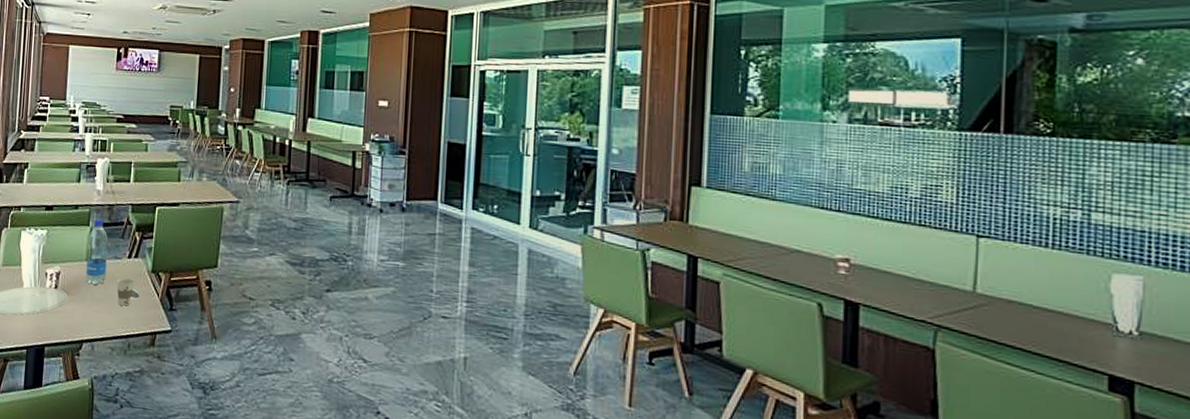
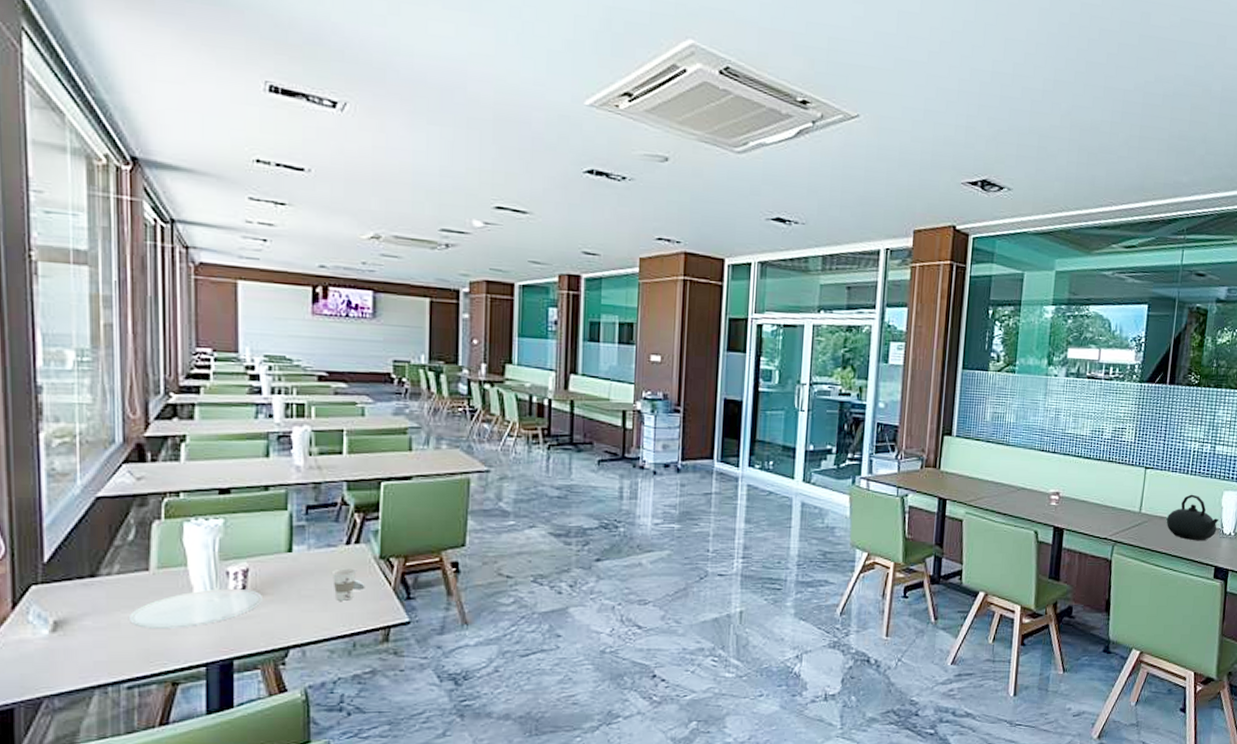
bottle: present [86,219,108,286] -> none [286,501,316,581]
teapot: none [1018,274,1108,338] -> present [1166,494,1219,541]

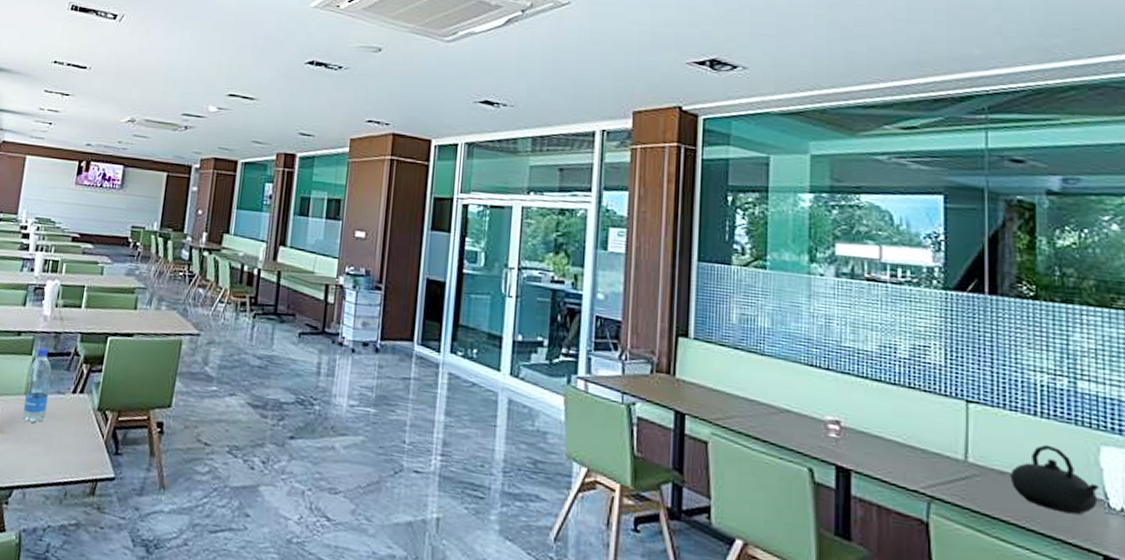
bottle: none [286,501,316,581] -> present [23,348,52,424]
cup: present [331,567,365,601] -> none [57,415,83,449]

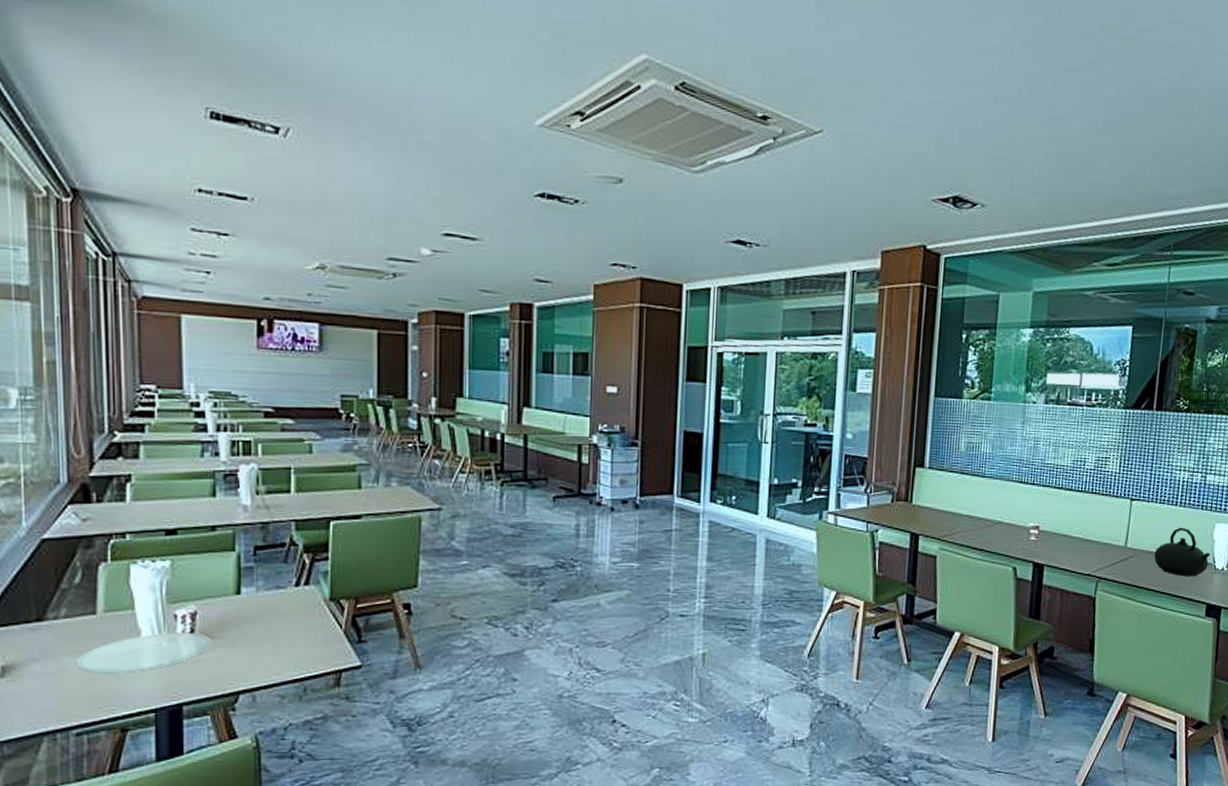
bottle: present [23,348,52,424] -> none [234,542,265,624]

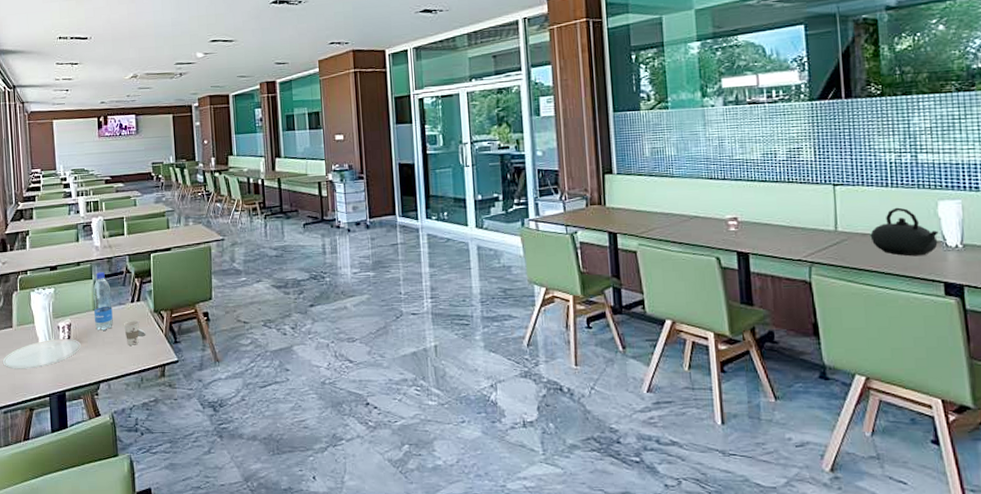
bottle: none [234,542,265,624] -> present [92,272,113,331]
cup: none [280,609,316,644] -> present [123,319,146,345]

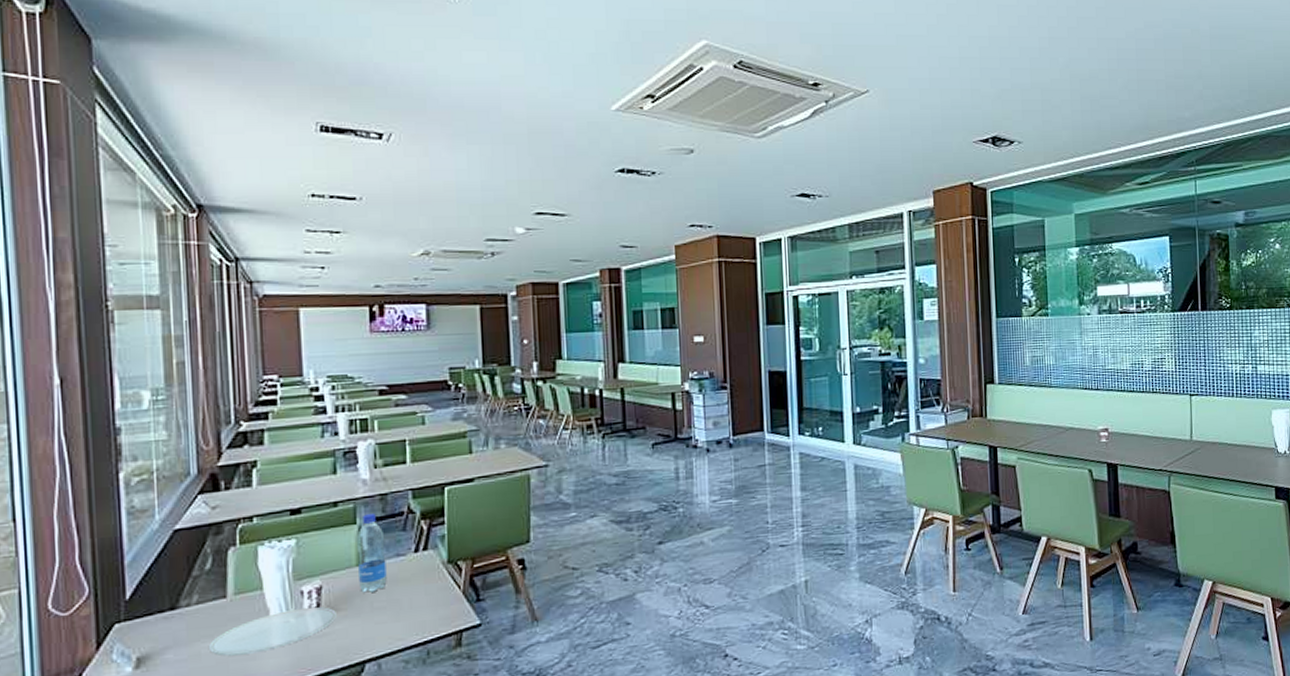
cup: present [123,319,146,345] -> none [401,574,436,610]
teapot: present [870,207,939,257] -> none [1219,416,1272,463]

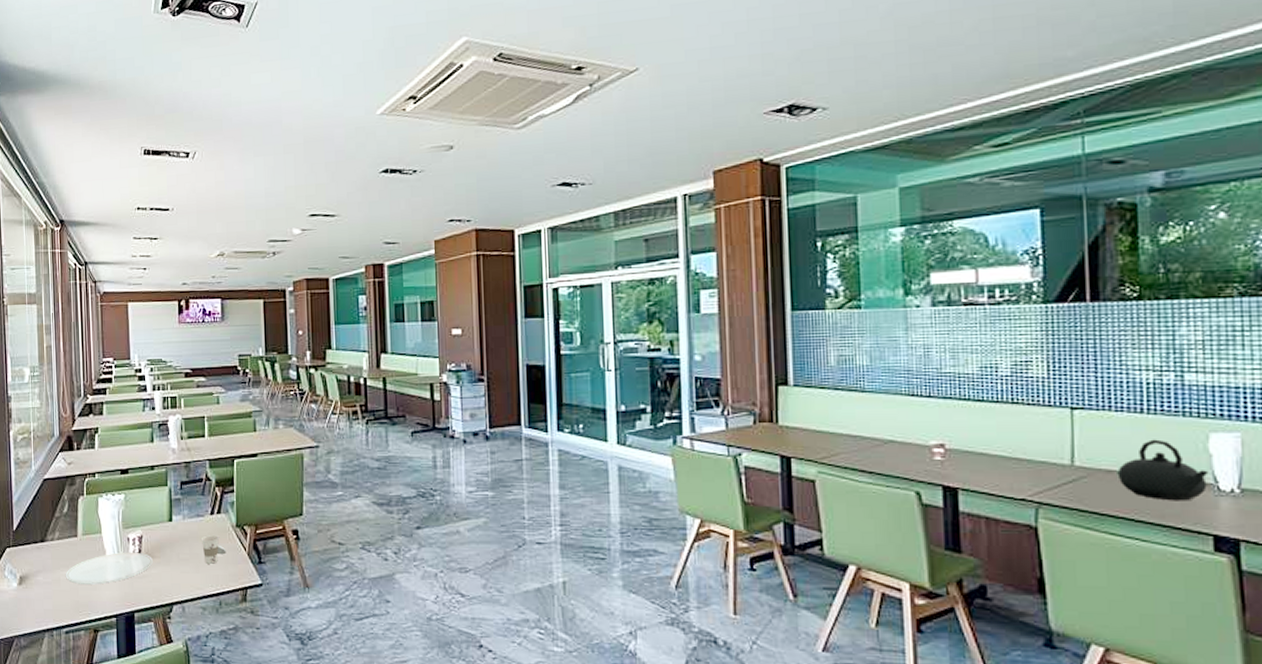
bottle: present [356,514,387,594] -> none [167,478,190,546]
cup: none [401,574,436,610] -> present [200,534,227,564]
teapot: none [1219,416,1272,463] -> present [1117,439,1209,501]

